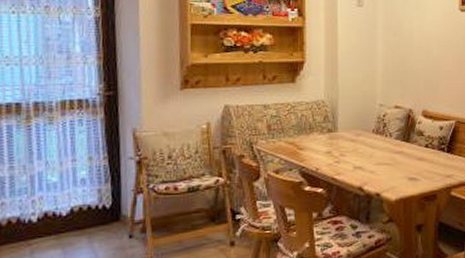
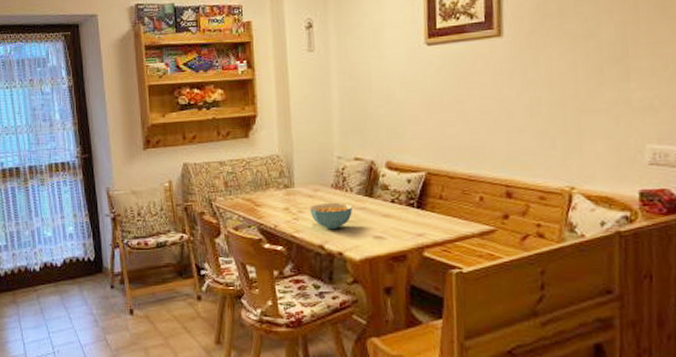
cereal bowl: none [351,147,390,172] -> present [310,203,352,230]

